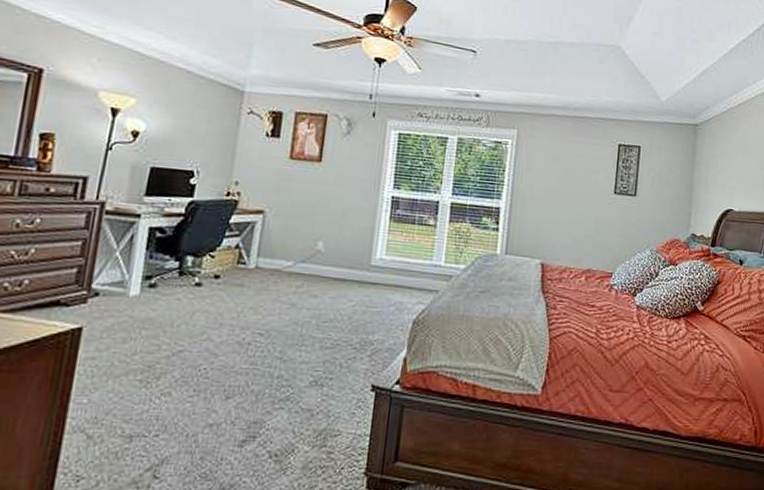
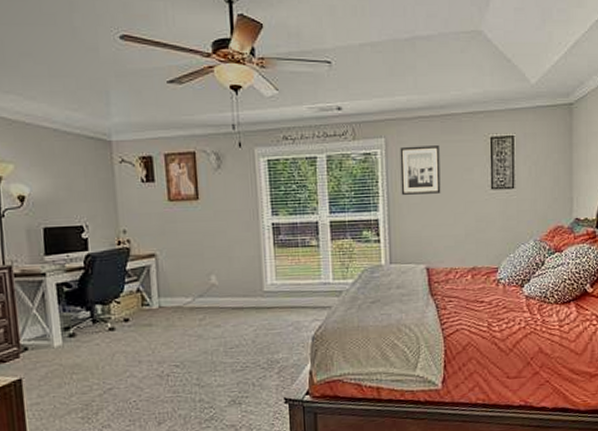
wall art: none [526,140,569,191] -> present [400,146,441,195]

